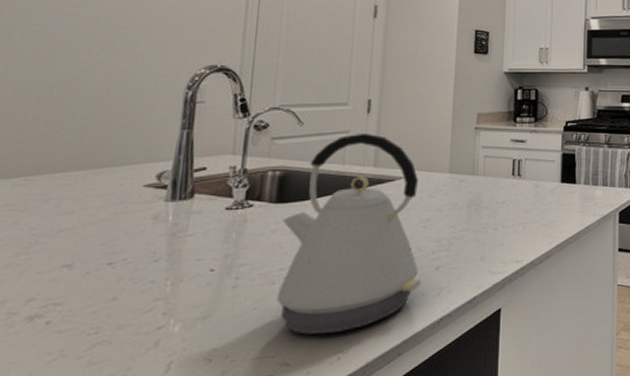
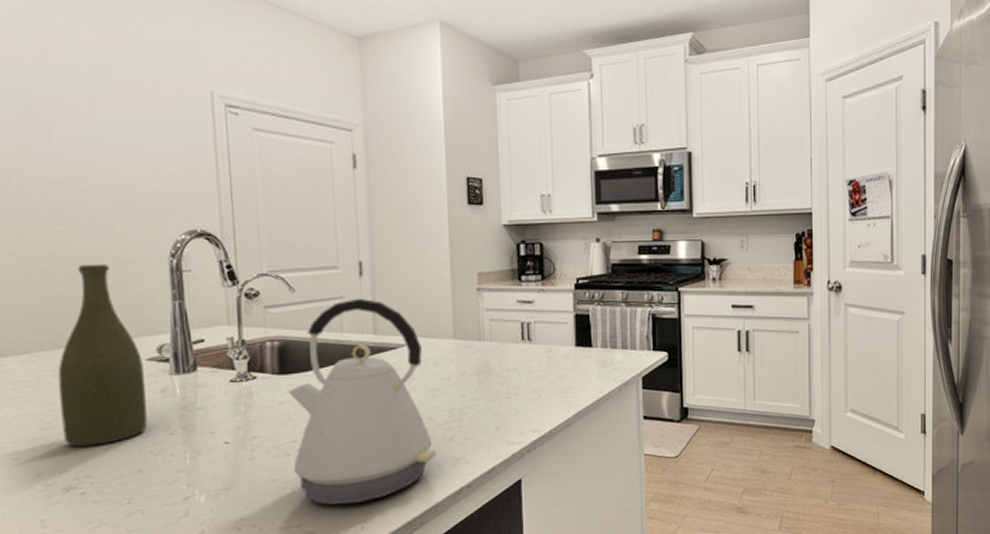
bottle: none [39,92,140,273] -> present [58,264,148,447]

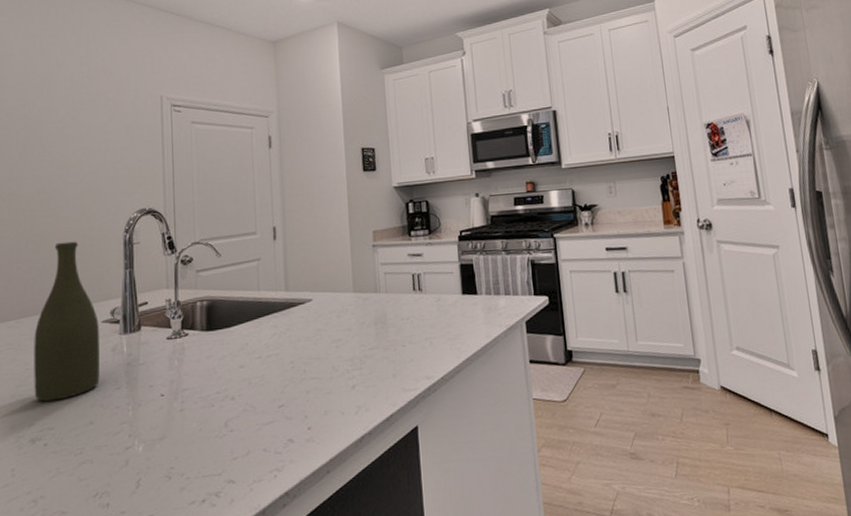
kettle: present [288,298,437,505] -> none [214,259,341,454]

